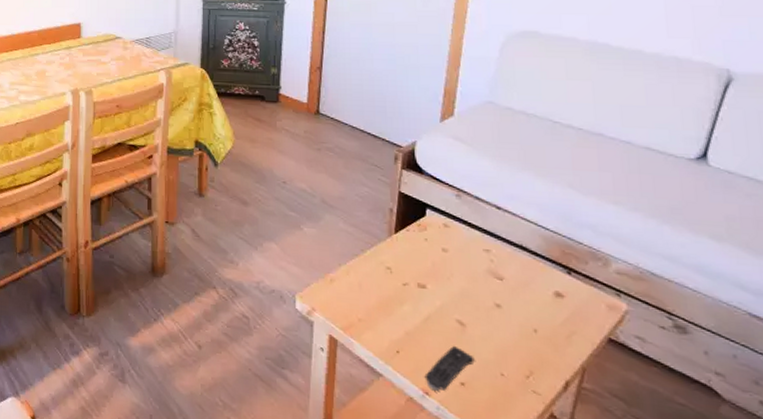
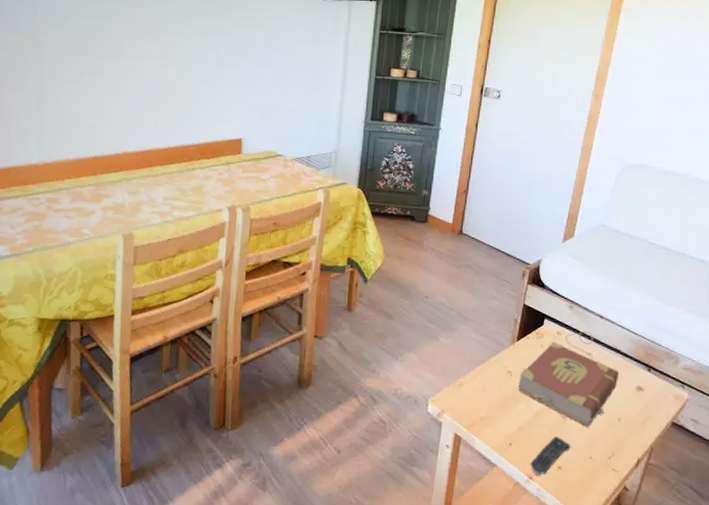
book: none [401,223,530,338] -> present [518,330,620,428]

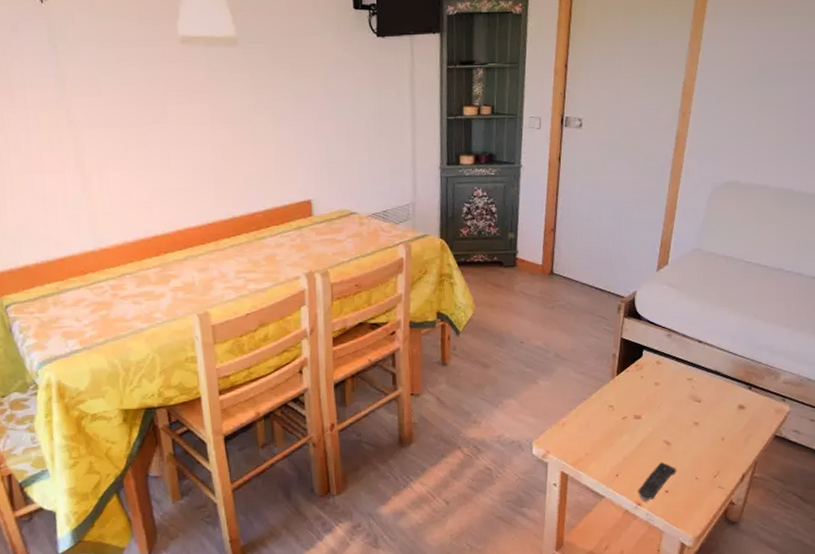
book: present [518,330,620,428] -> none [621,357,721,450]

